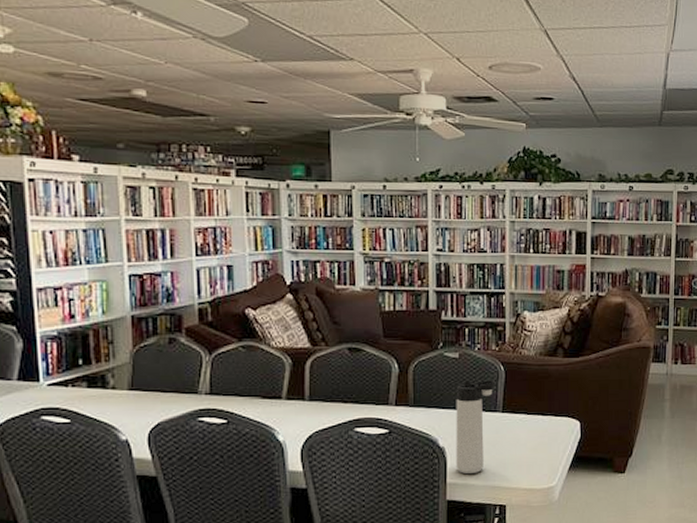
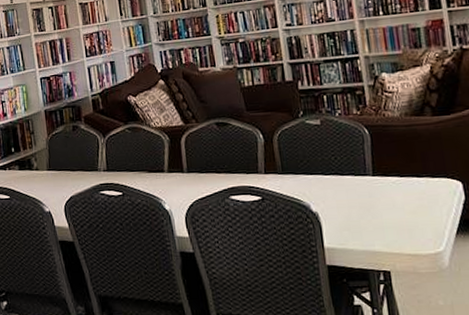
thermos bottle: present [456,380,496,474] -> none [321,144,362,238]

